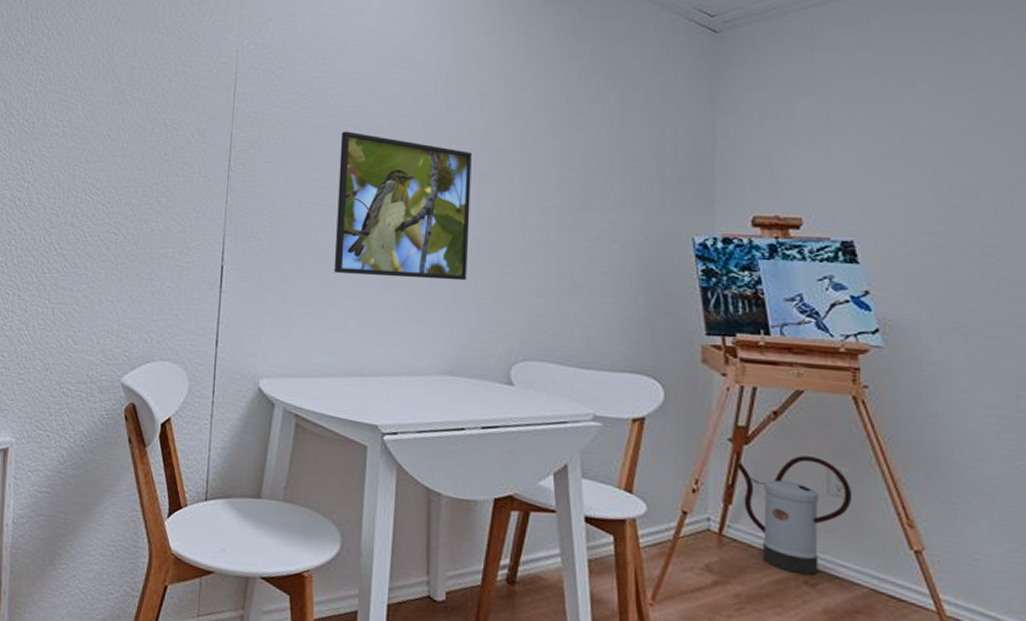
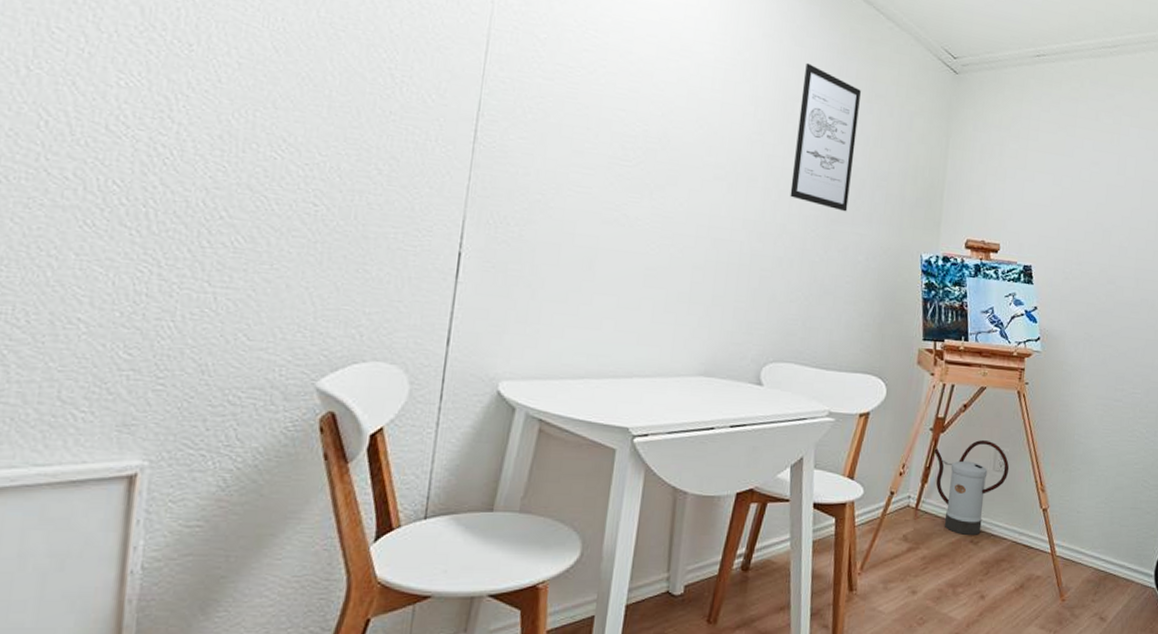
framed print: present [333,131,472,281] -> none [592,115,743,283]
wall art: none [526,51,598,198] -> present [790,62,861,212]

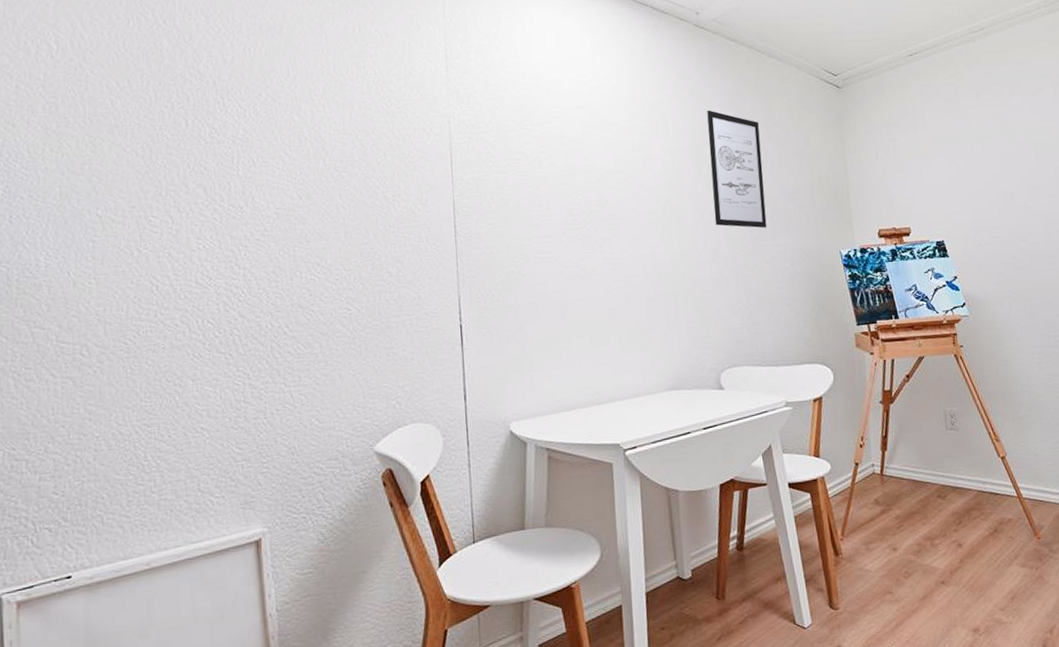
watering can: present [932,440,1009,535] -> none [886,404,962,492]

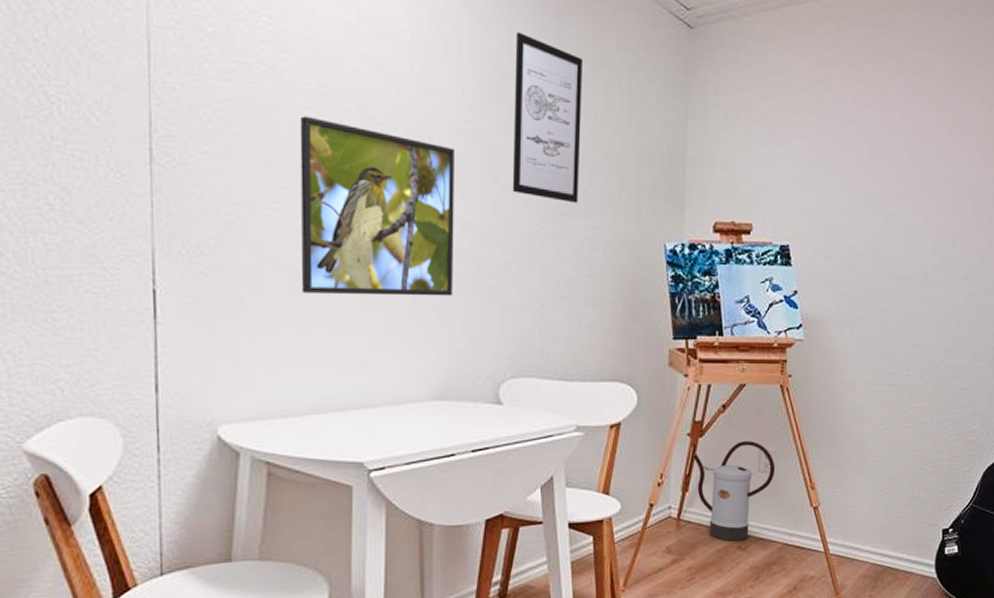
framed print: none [556,189,677,317] -> present [299,116,454,296]
watering can: none [886,404,962,492] -> present [692,441,776,542]

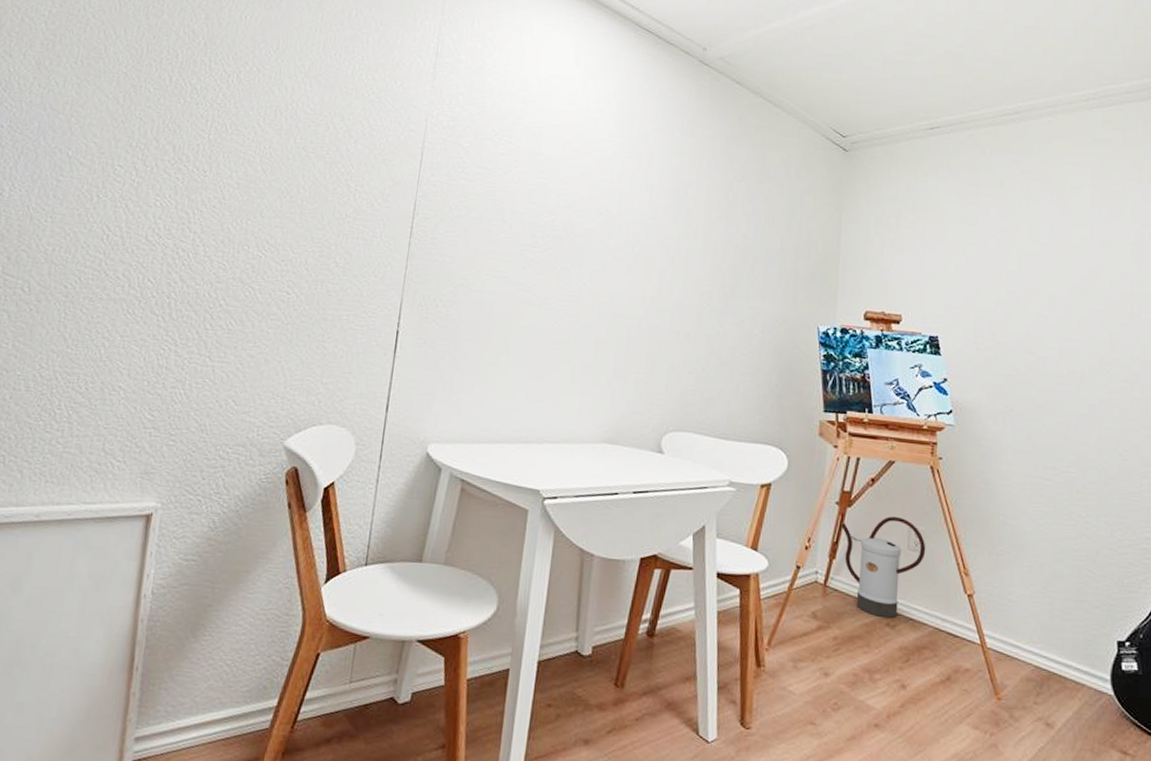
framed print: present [299,116,454,296] -> none [507,208,640,356]
wall art: present [512,31,582,204] -> none [685,151,751,287]

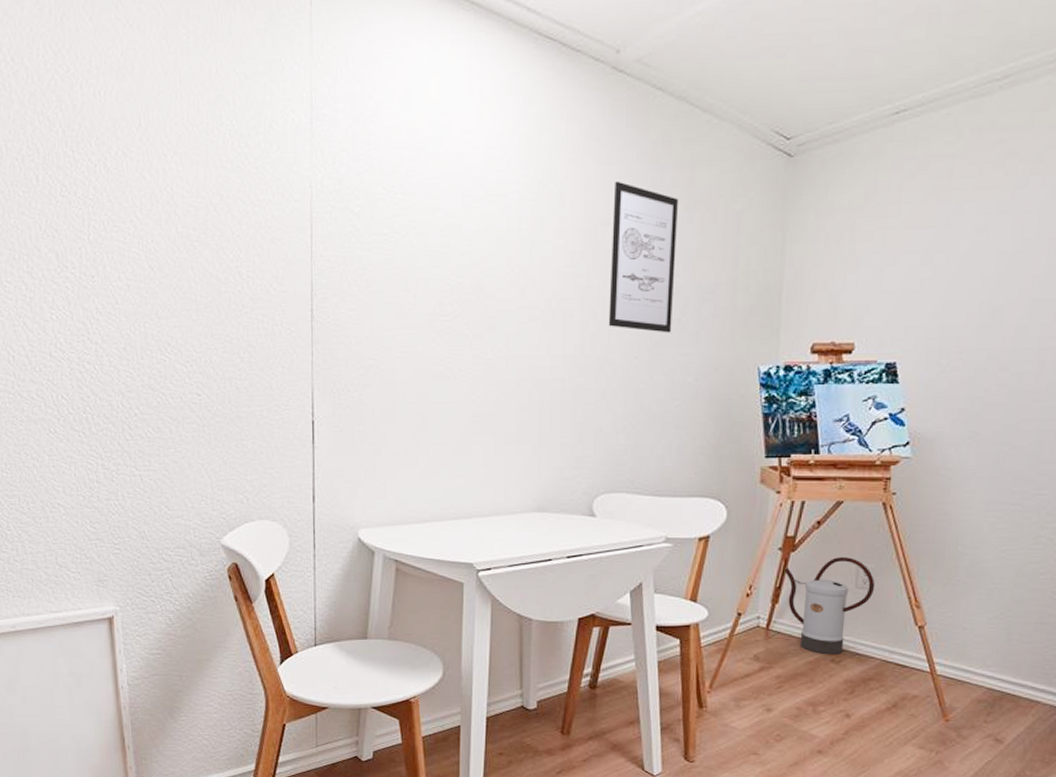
wall art: none [685,151,751,287] -> present [608,181,678,333]

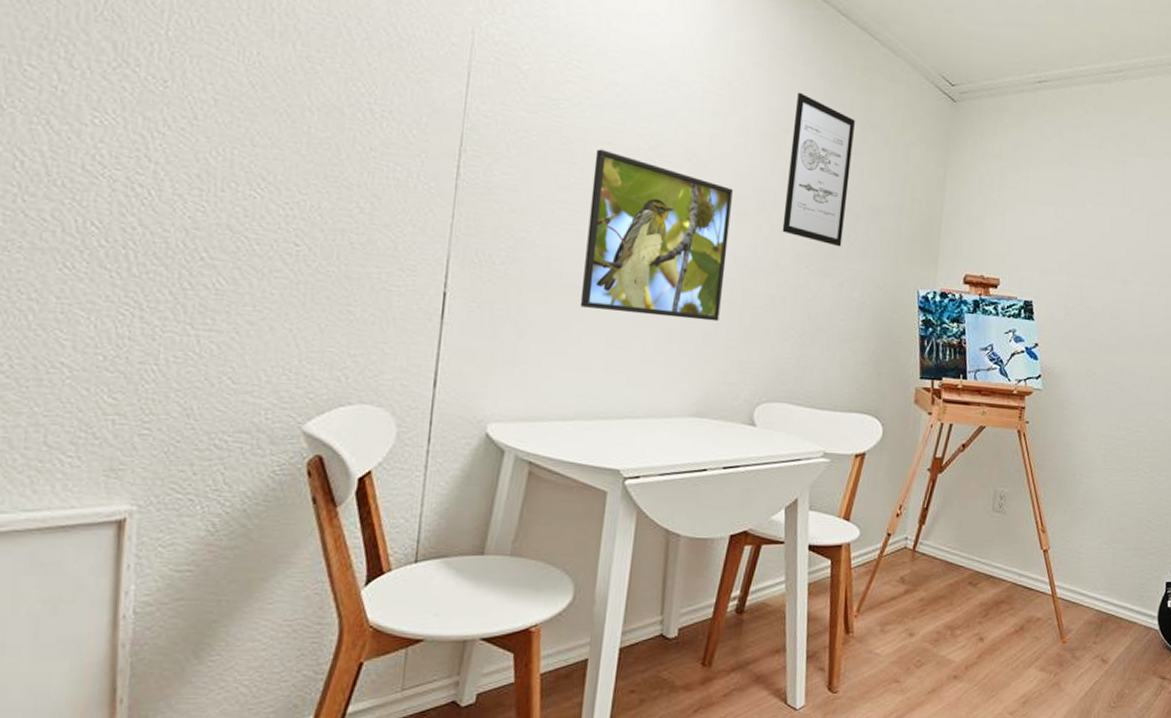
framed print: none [424,273,556,422] -> present [580,149,733,322]
watering can: present [783,557,875,654] -> none [930,480,1009,577]

